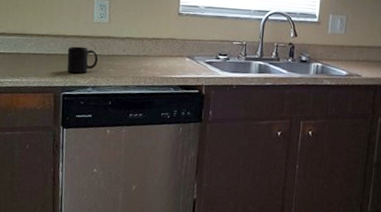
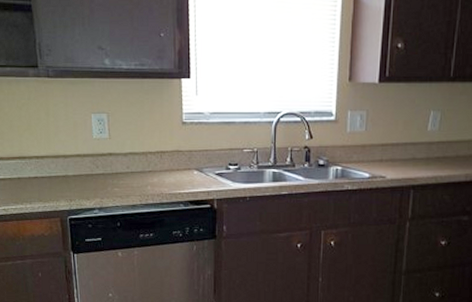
mug: present [67,46,98,74] -> none [70,166,101,196]

